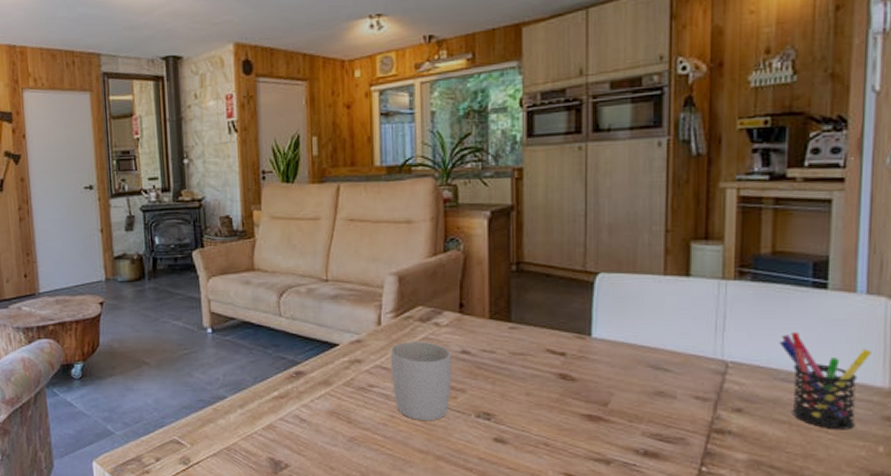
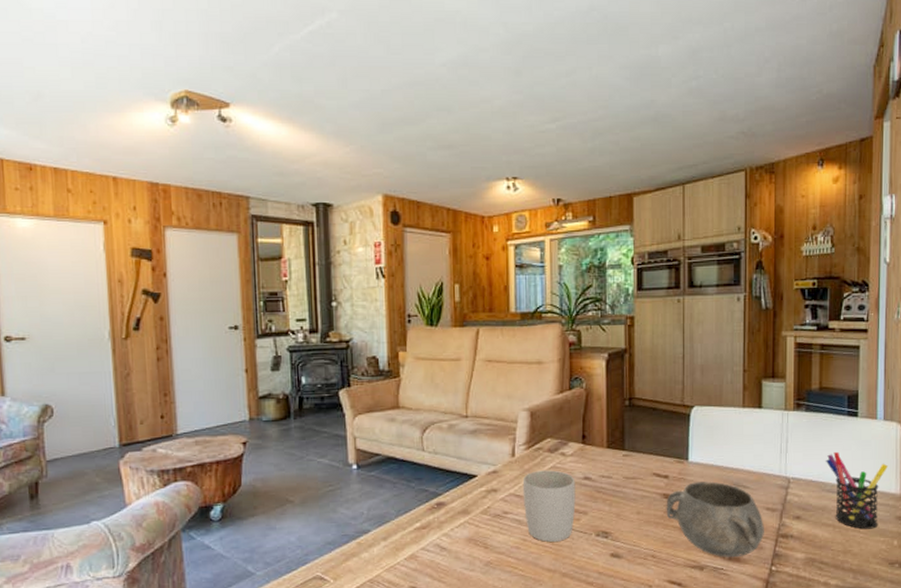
decorative bowl: none [562,362,692,452] -> present [666,481,764,557]

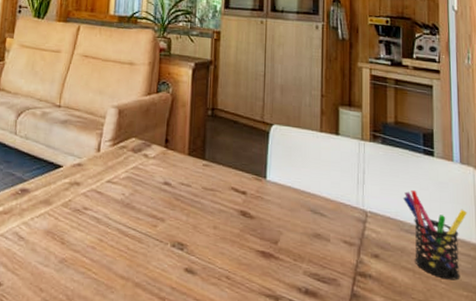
mug: present [522,470,576,542] -> none [103,169,156,247]
decorative bowl: present [666,481,764,557] -> none [242,202,342,291]

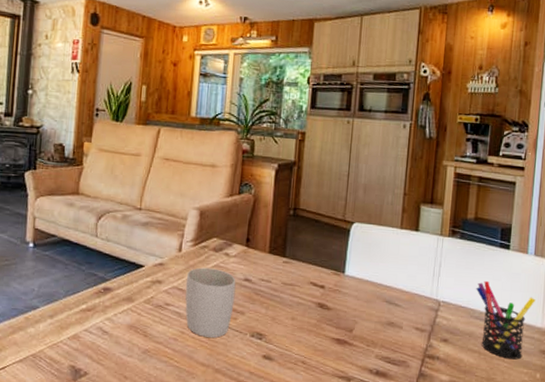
mug: none [103,169,156,247] -> present [185,267,236,338]

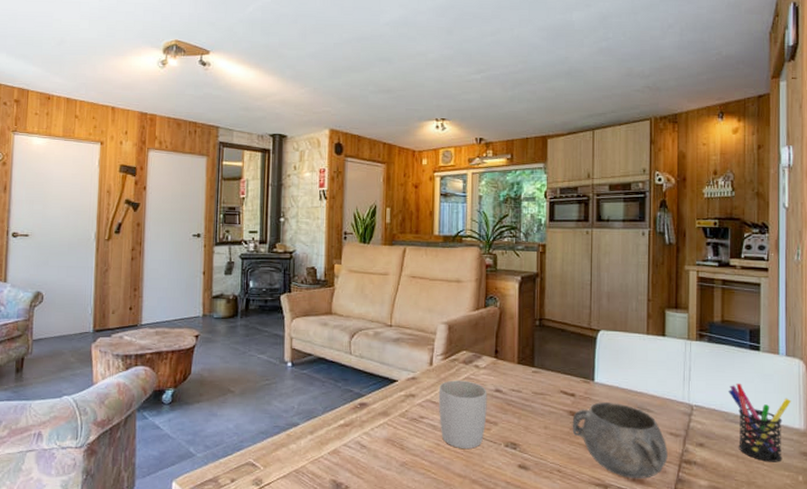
decorative bowl: none [319,295,412,372] -> present [572,402,668,478]

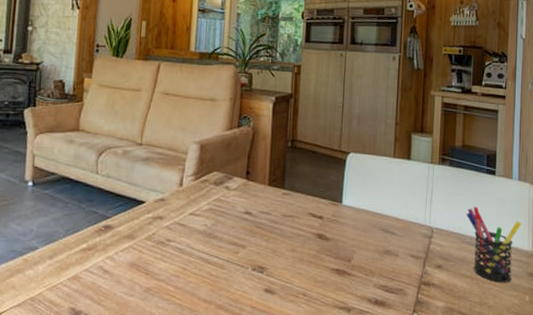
mug: present [438,380,487,449] -> none [186,202,237,273]
decorative bowl: present [572,402,668,478] -> none [319,225,409,301]

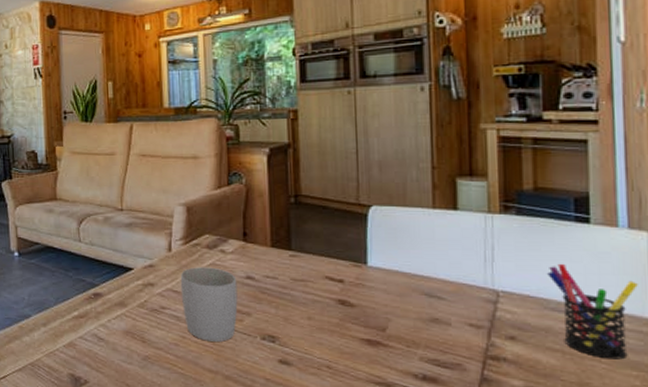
mug: none [186,202,237,273] -> present [180,267,238,342]

